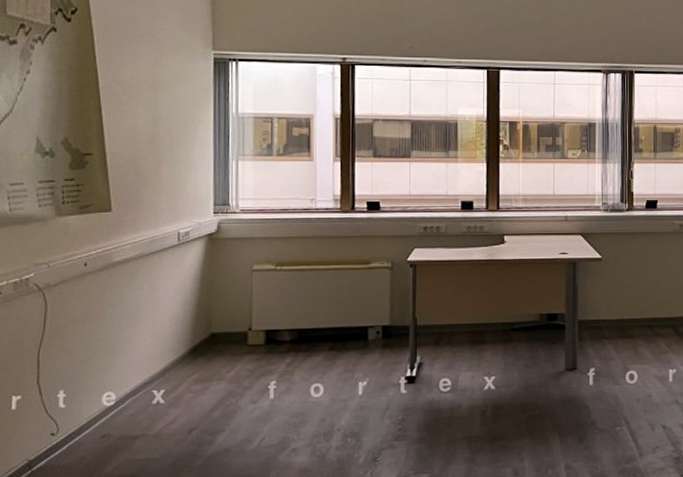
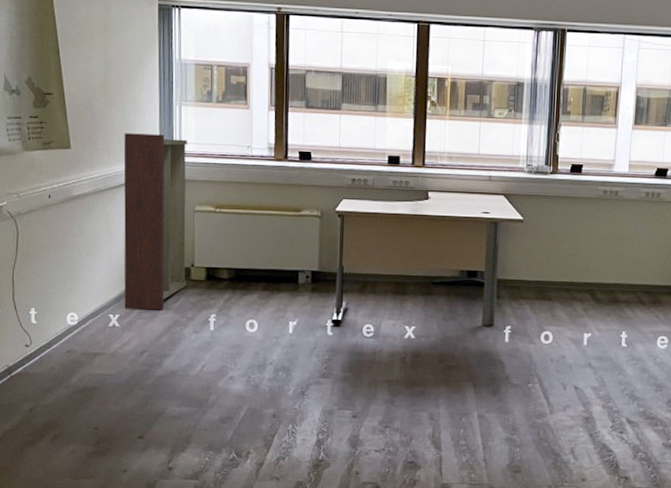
console table: none [171,191,245,383] -> present [123,133,187,310]

